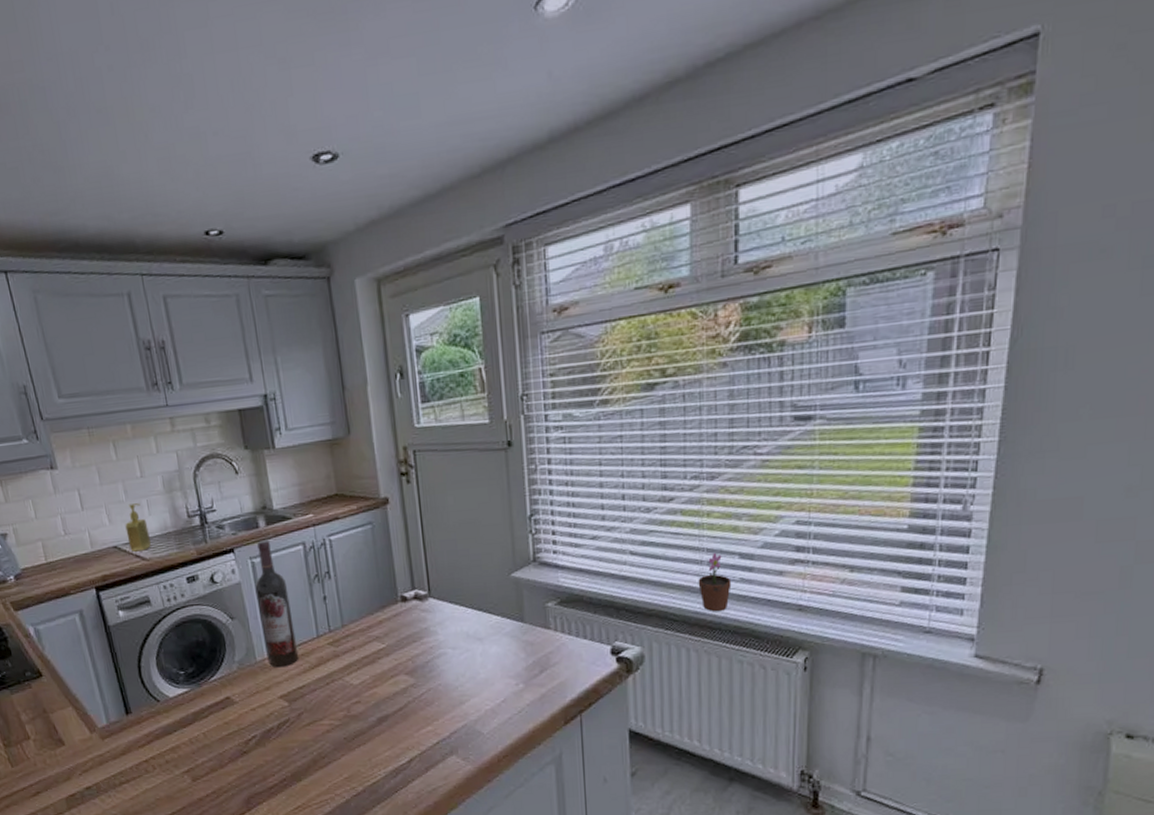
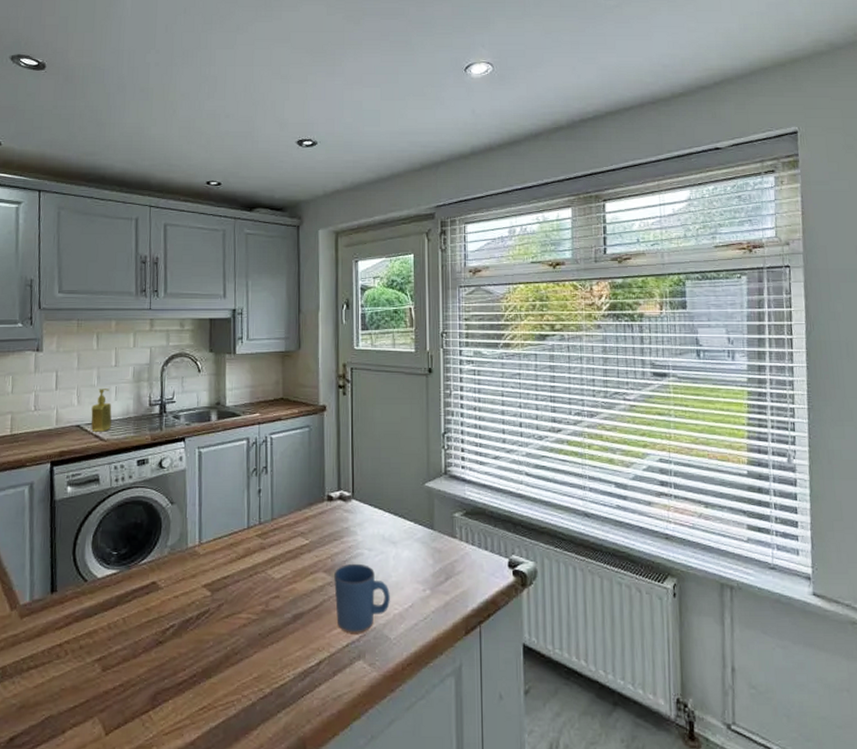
wine bottle: present [255,540,299,667] -> none [198,432,228,554]
mug: none [417,663,480,731] -> present [334,563,390,633]
flowerpot: present [698,552,732,612] -> none [582,480,610,534]

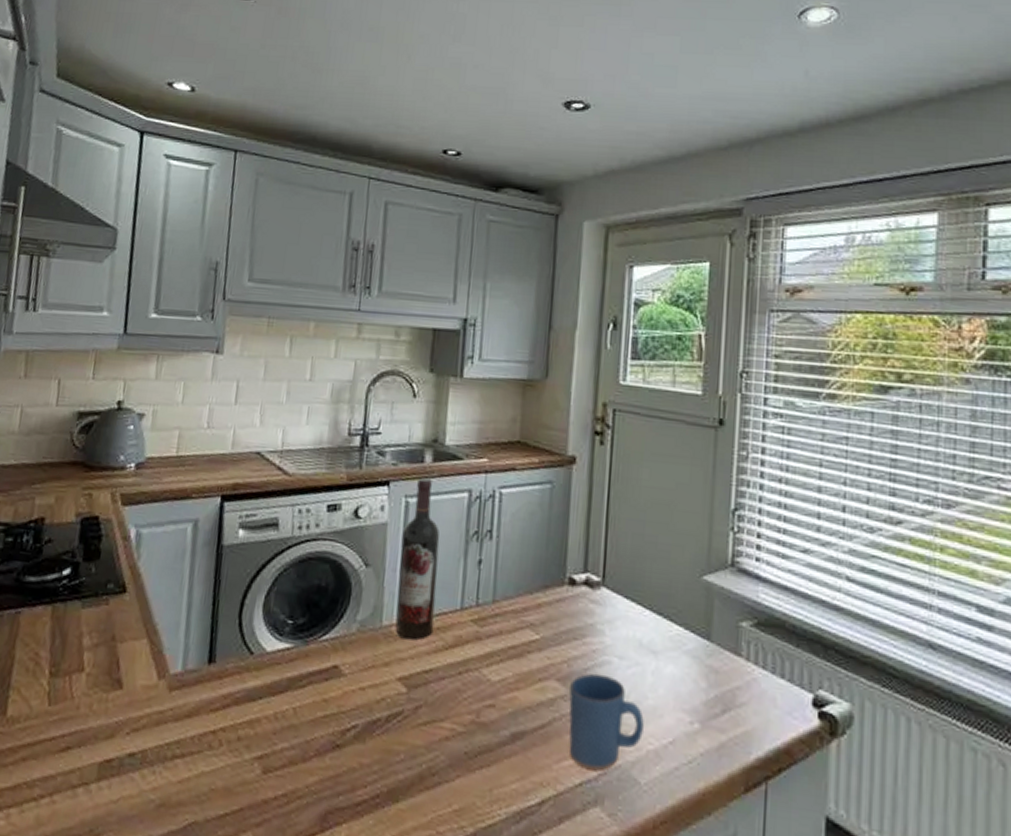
soap dispenser: present [91,389,112,432] -> none [274,407,302,464]
wine bottle: none [198,432,228,554] -> present [395,478,440,639]

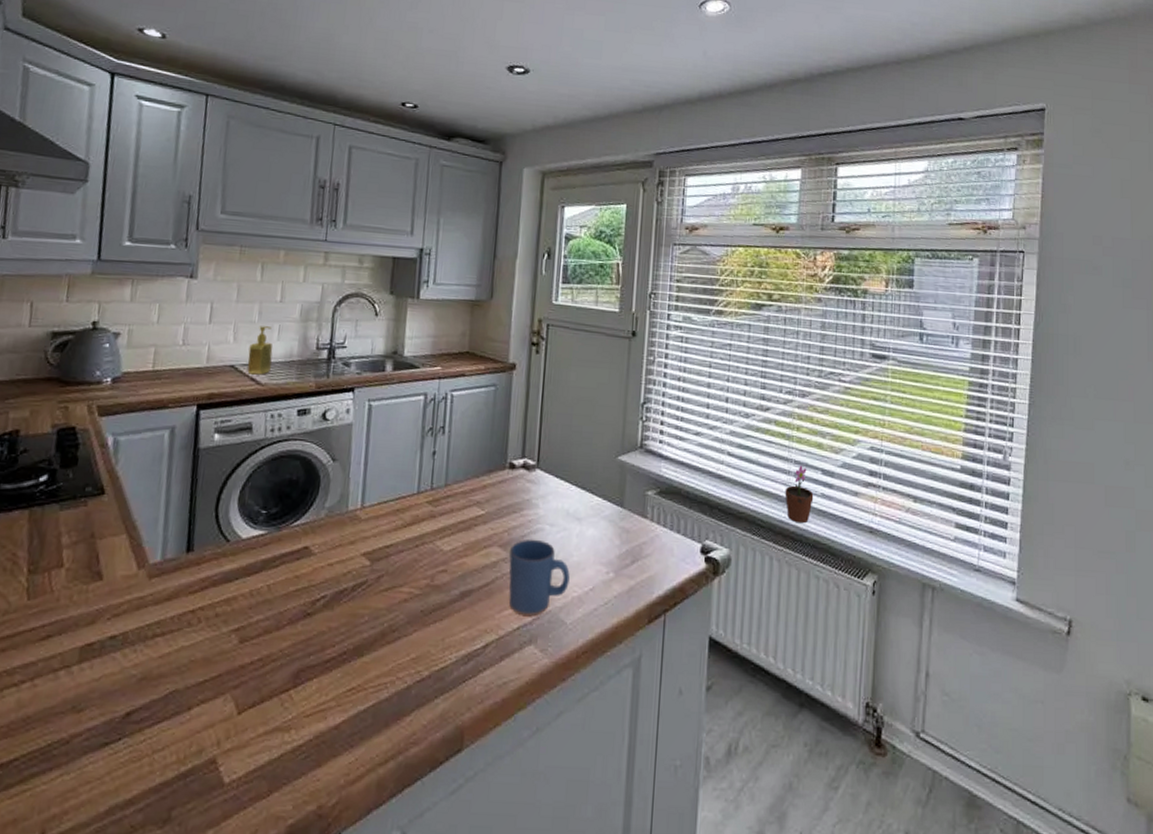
soap dispenser: none [274,407,302,464] -> present [247,326,273,375]
wine bottle: present [395,478,440,639] -> none [359,384,400,520]
flowerpot: none [925,598,966,676] -> present [785,465,814,524]

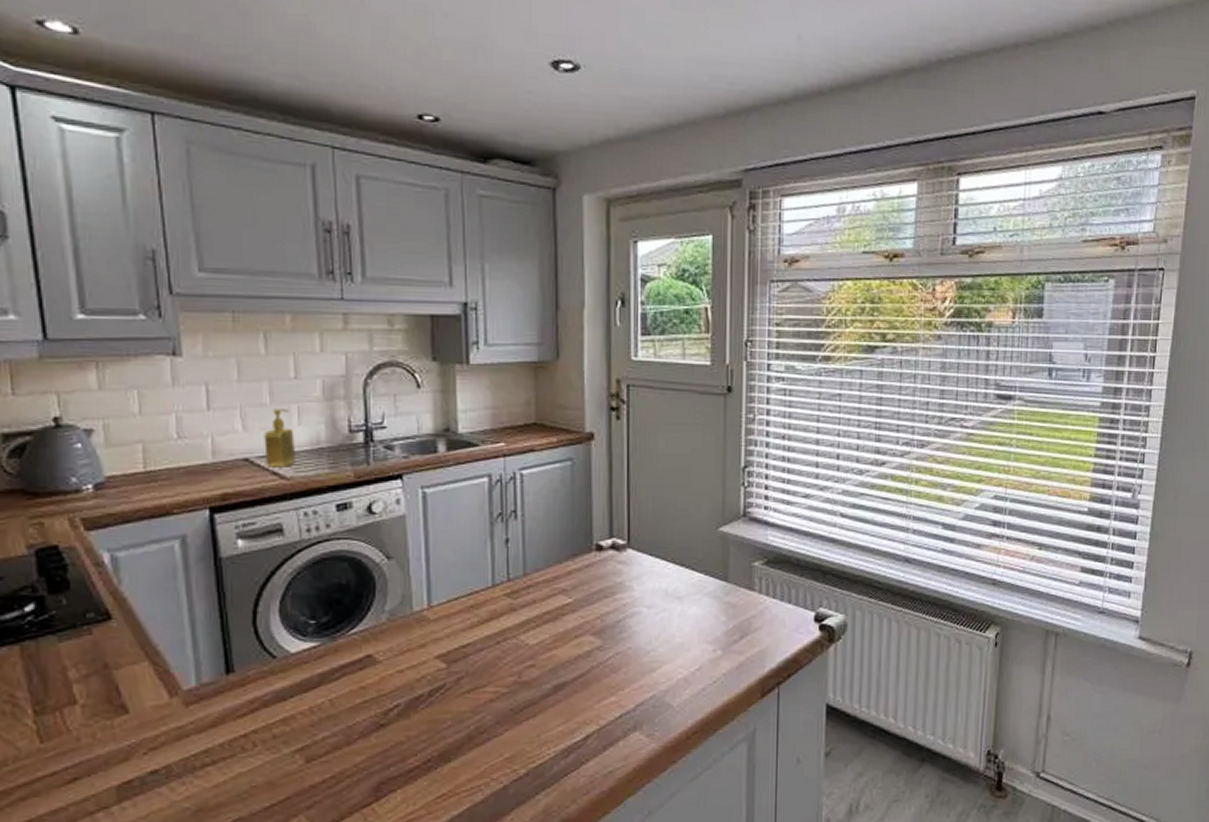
mug: present [508,539,570,616] -> none [605,623,673,702]
flowerpot: present [785,465,814,524] -> none [903,521,934,582]

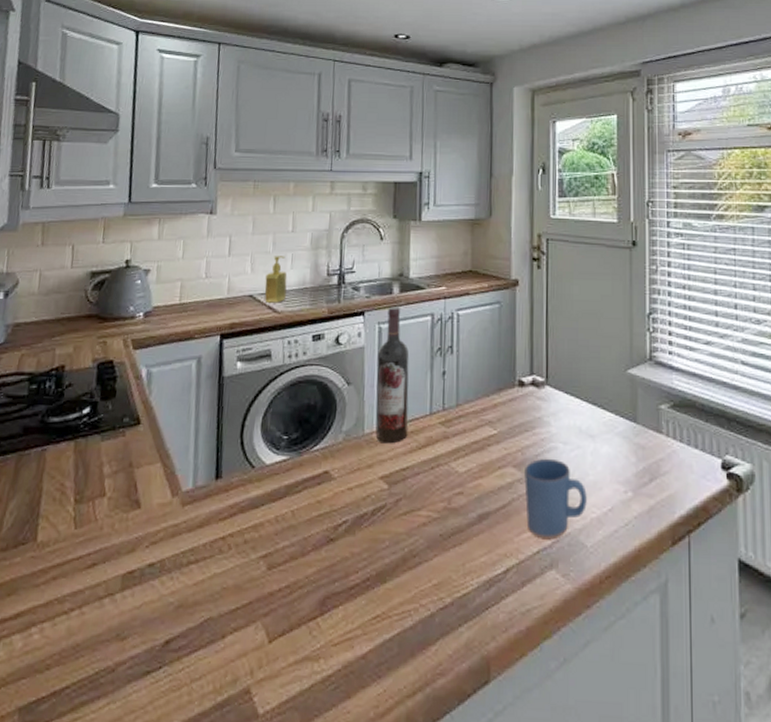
wine bottle: none [423,467,467,619] -> present [375,306,410,443]
mug: none [605,623,673,702] -> present [524,458,587,538]

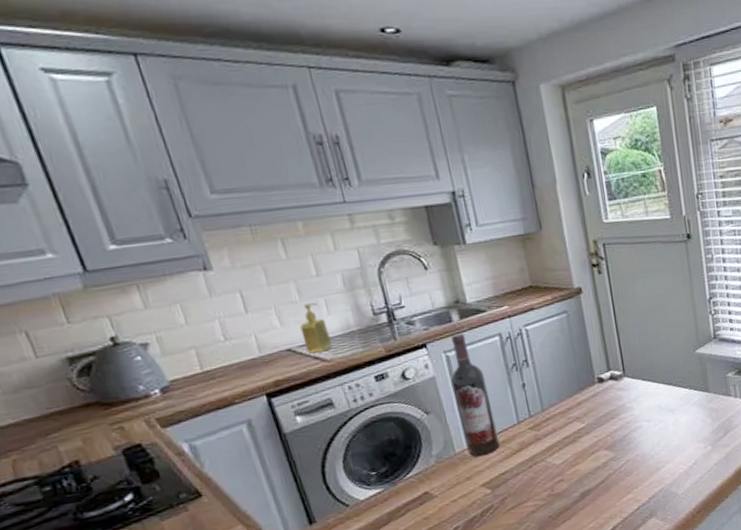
mug: present [524,458,587,538] -> none [616,435,675,498]

